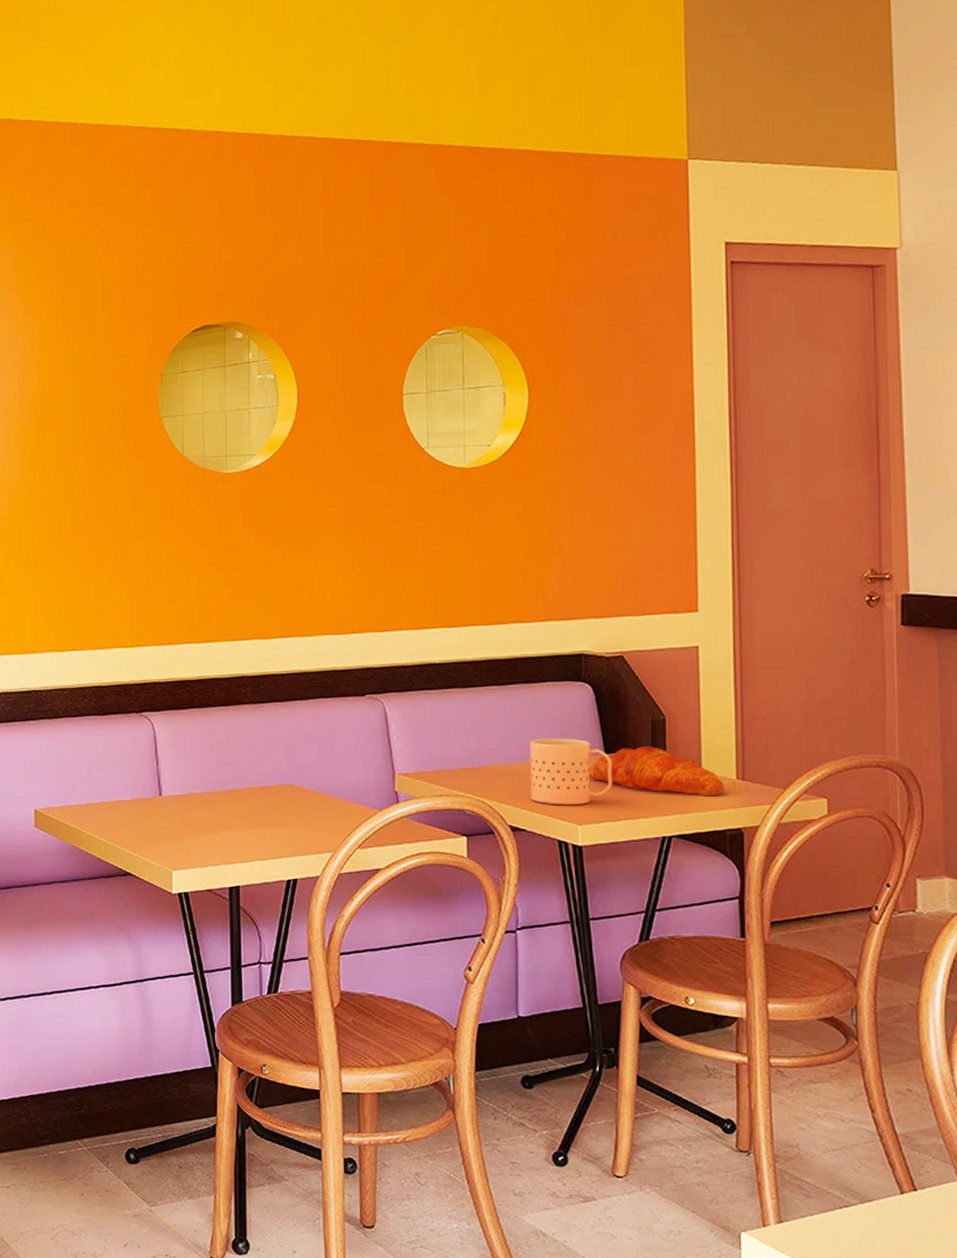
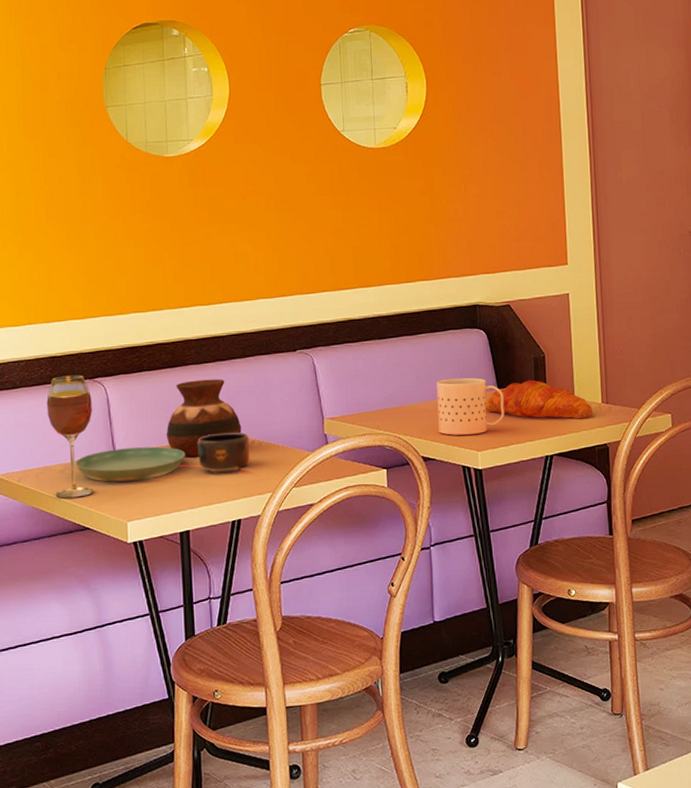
wineglass: none [90,707,139,840] -> present [46,375,94,499]
saucer: none [118,790,238,827] -> present [75,446,186,482]
vase: none [216,721,301,808] -> present [166,379,242,459]
mug: none [251,781,309,827] -> present [197,432,250,474]

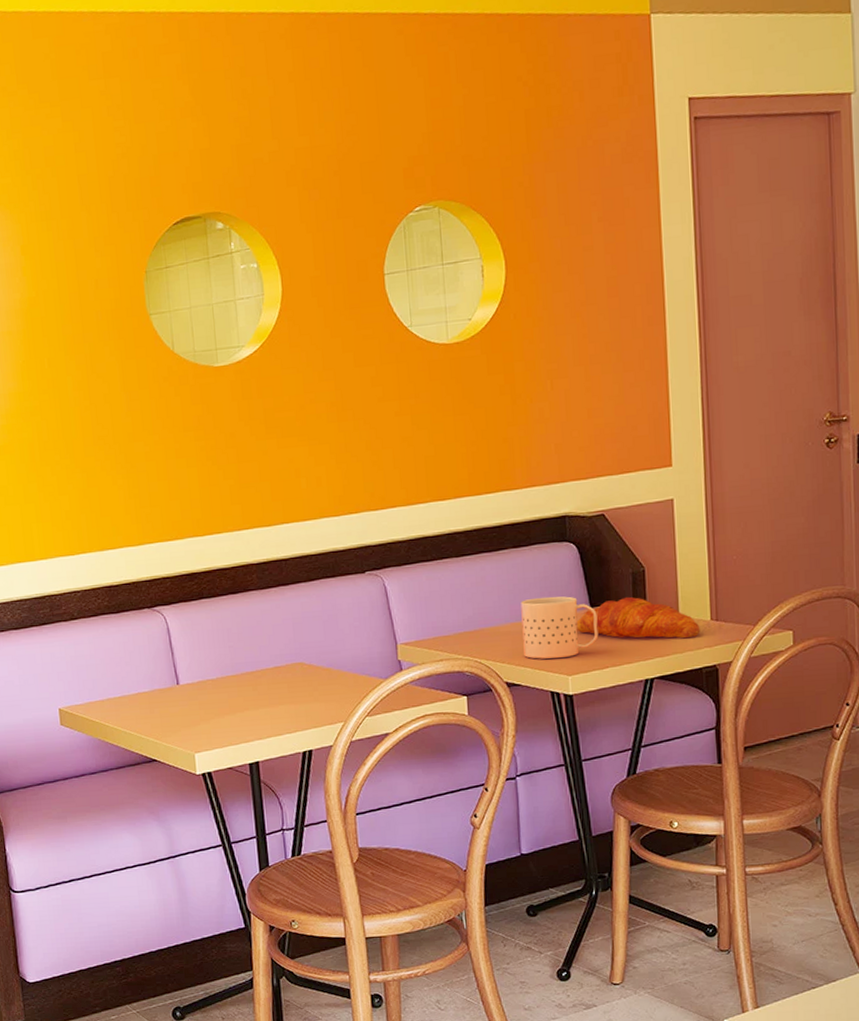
wineglass: present [46,375,94,499] -> none [105,604,159,731]
saucer: present [75,446,186,482] -> none [138,676,252,714]
vase: present [166,379,242,459] -> none [230,604,309,688]
mug: present [197,432,250,474] -> none [263,660,319,704]

